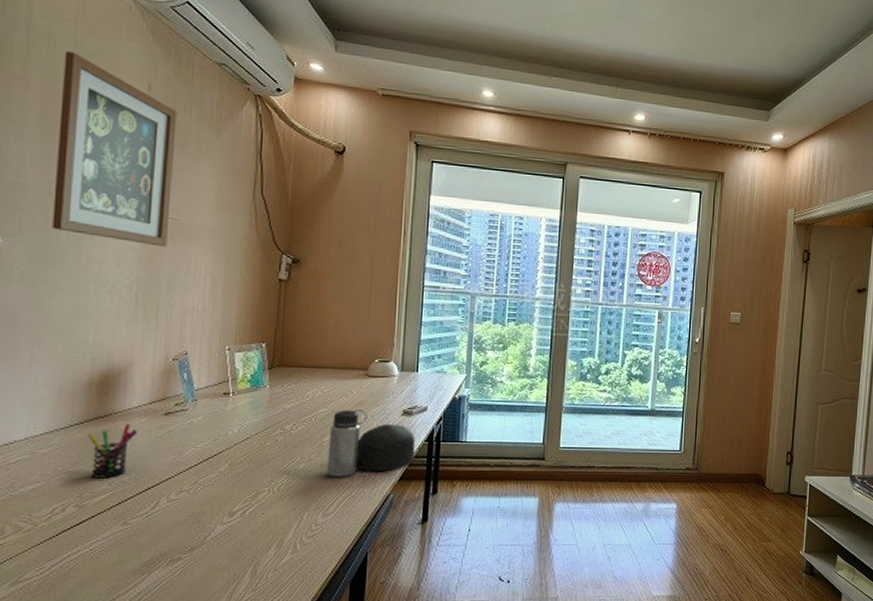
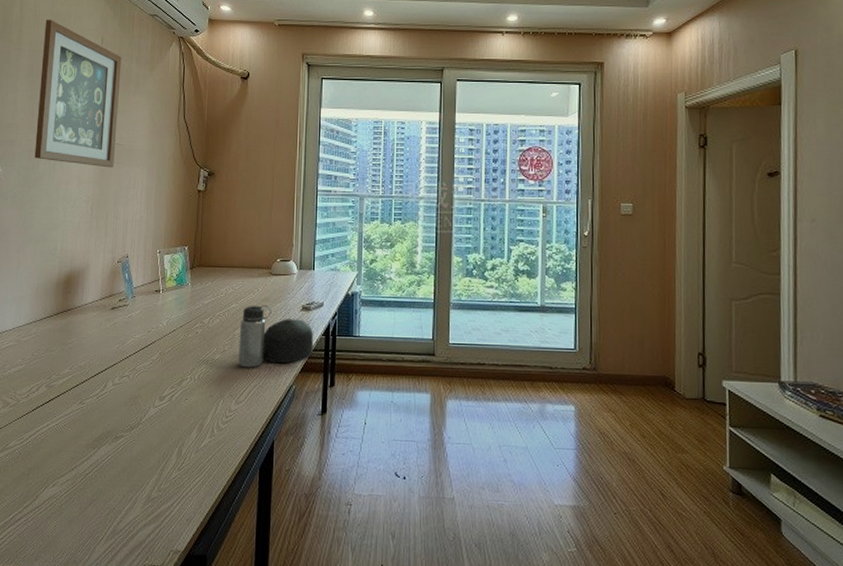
pen holder: present [87,423,138,478] -> none [55,316,91,363]

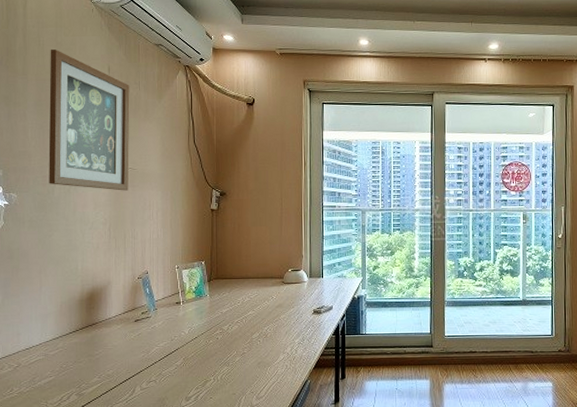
water bottle: present [238,305,314,368] -> none [257,311,325,367]

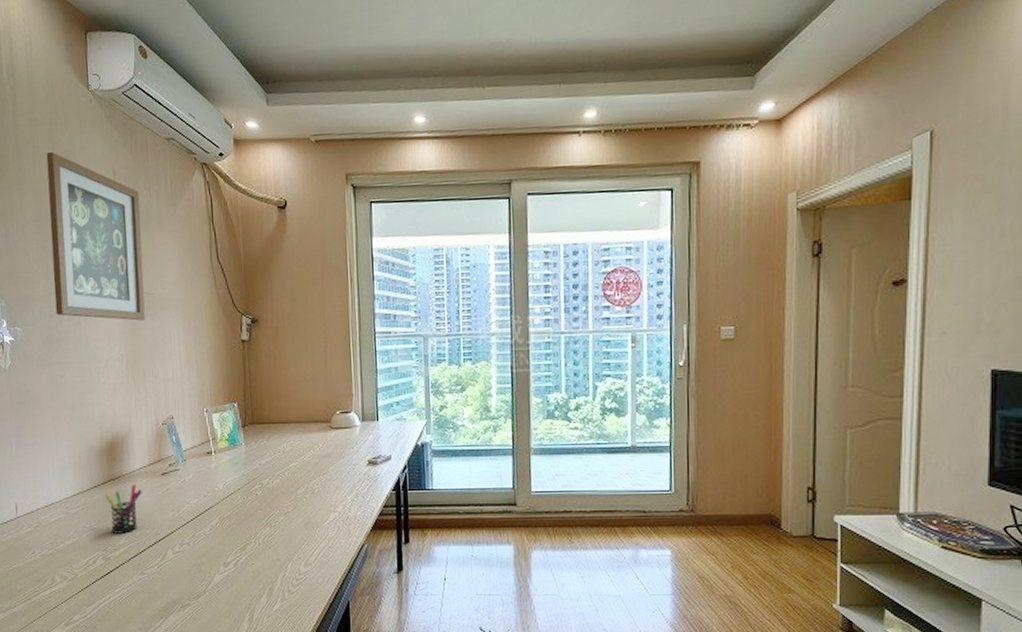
pen holder: none [81,329,116,373] -> present [104,484,142,534]

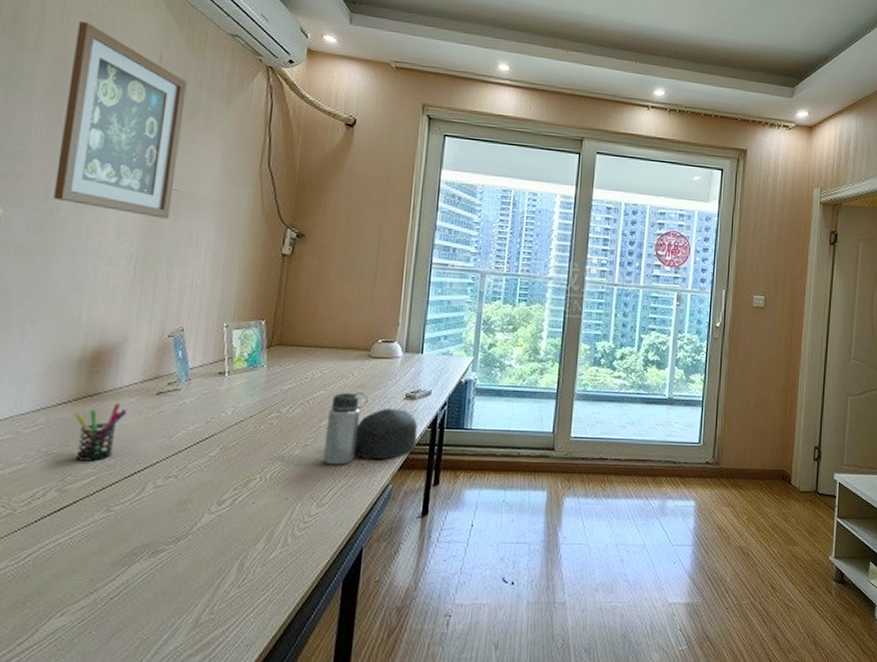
water bottle: none [302,461,384,529] -> present [323,392,418,465]

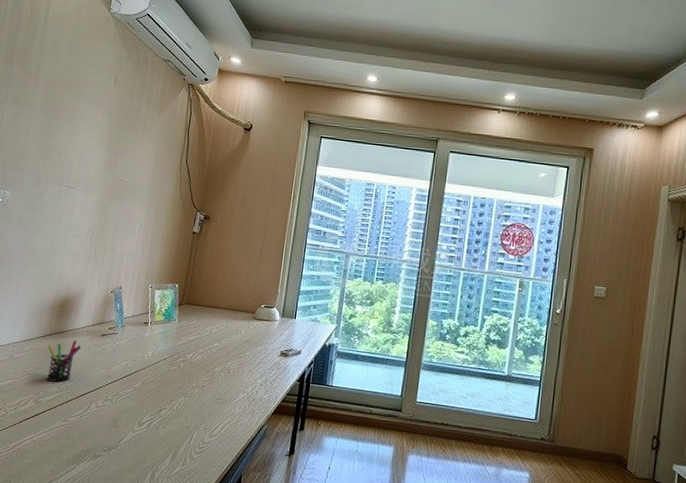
wall art: present [53,20,188,219] -> none [42,54,133,202]
water bottle: present [323,392,418,465] -> none [215,346,289,405]

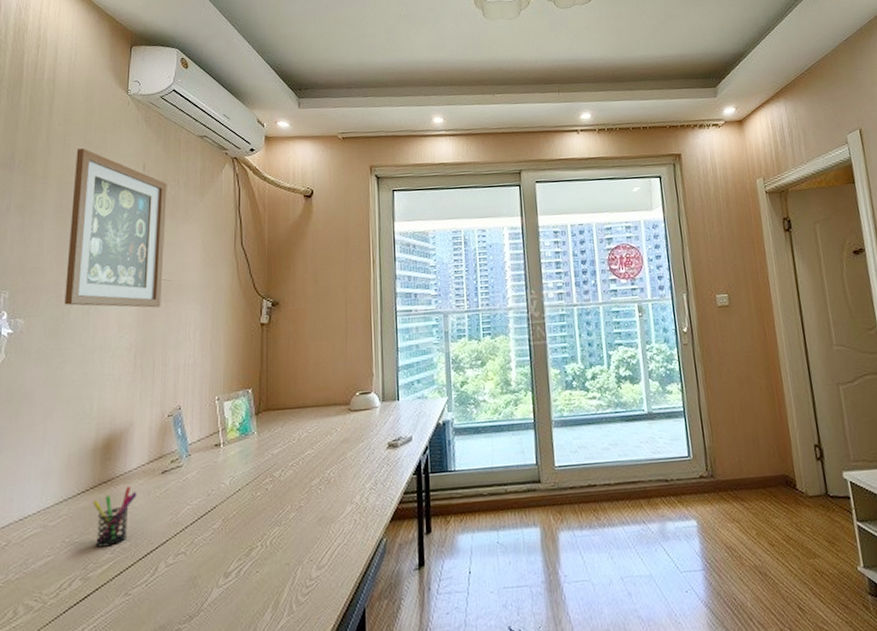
wall art: none [42,54,133,202] -> present [64,148,167,308]

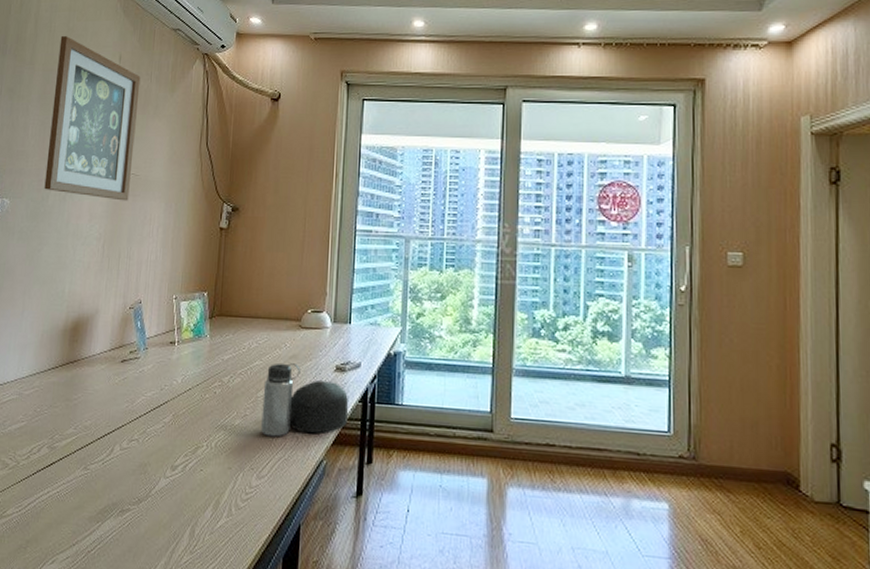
pen holder: present [92,486,137,548] -> none [60,369,99,422]
water bottle: none [317,447,405,525] -> present [261,363,349,437]

